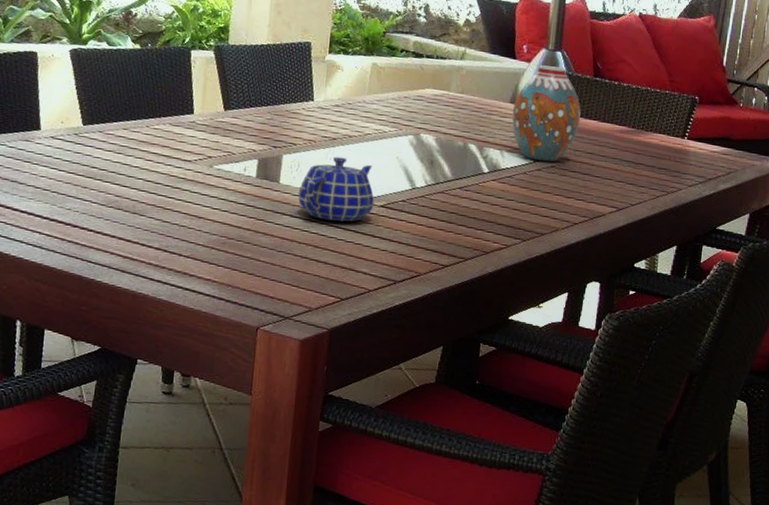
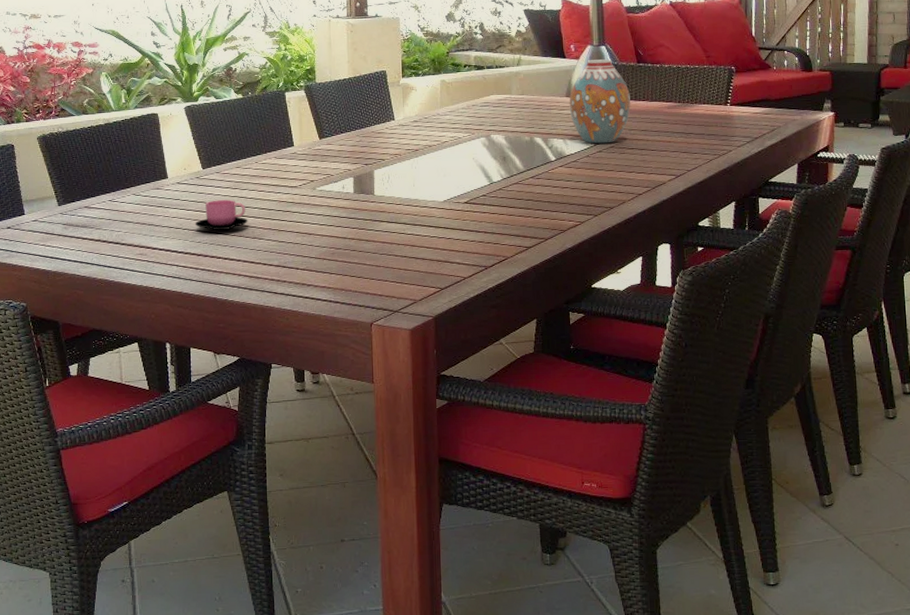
cup: none [66,163,130,200] -> present [195,199,248,231]
teapot: present [298,156,375,222] -> none [391,165,459,221]

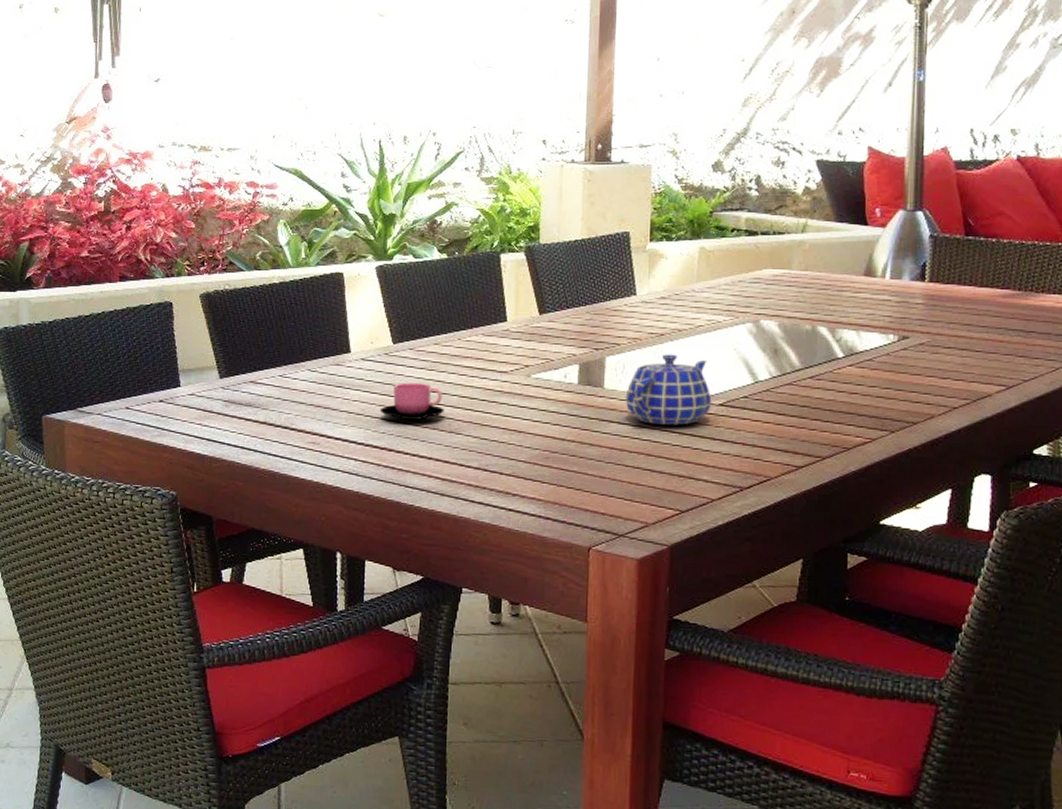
teapot: none [391,165,459,221] -> present [625,354,712,425]
vase: present [569,59,631,144] -> none [867,229,952,339]

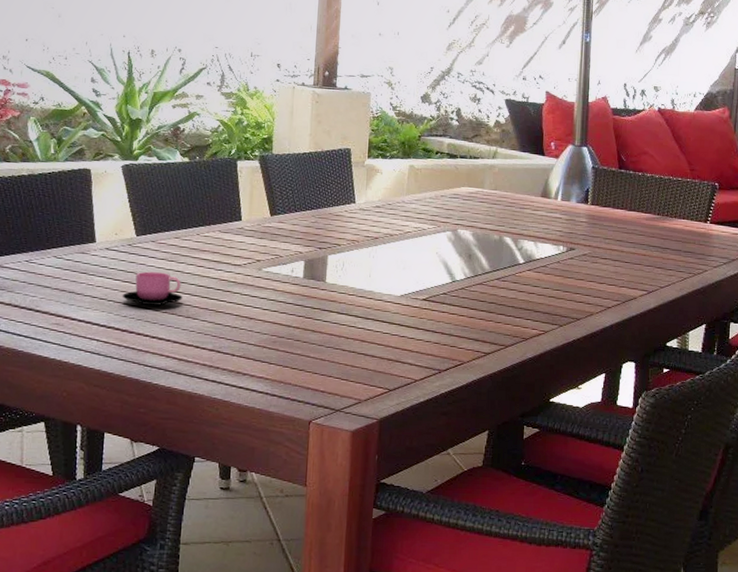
teapot: present [625,354,712,425] -> none [344,255,417,316]

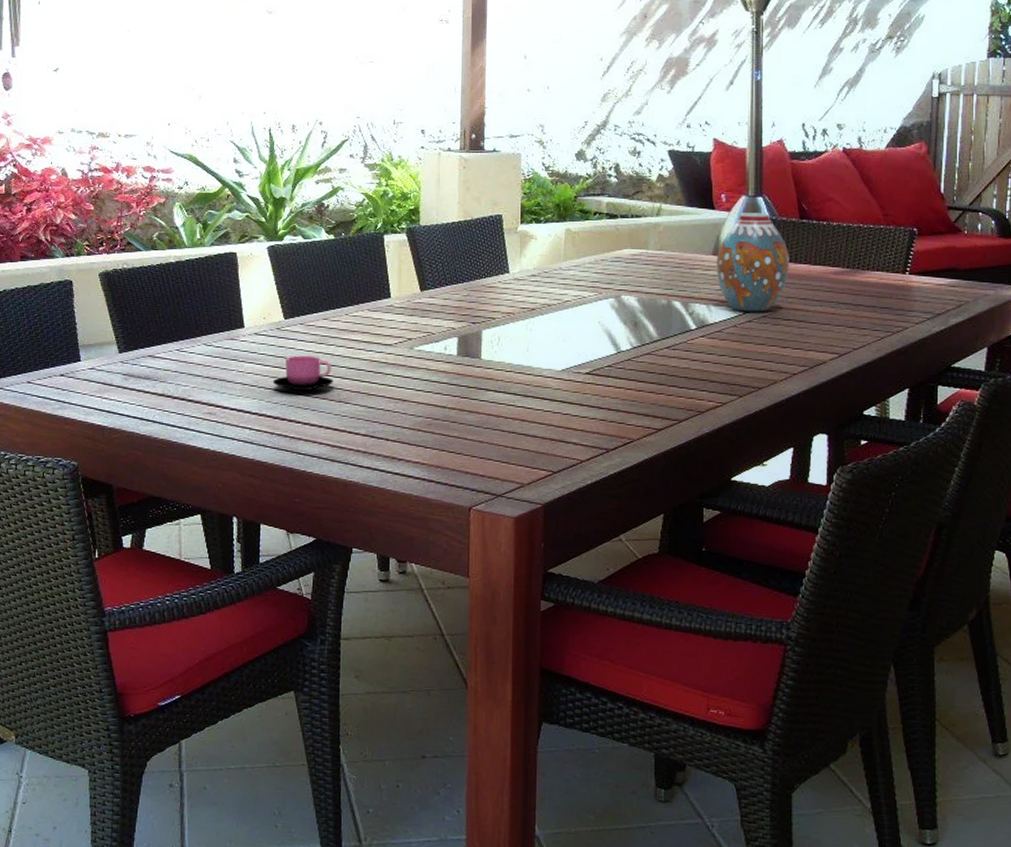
vase: none [543,160,608,251] -> present [716,213,789,312]

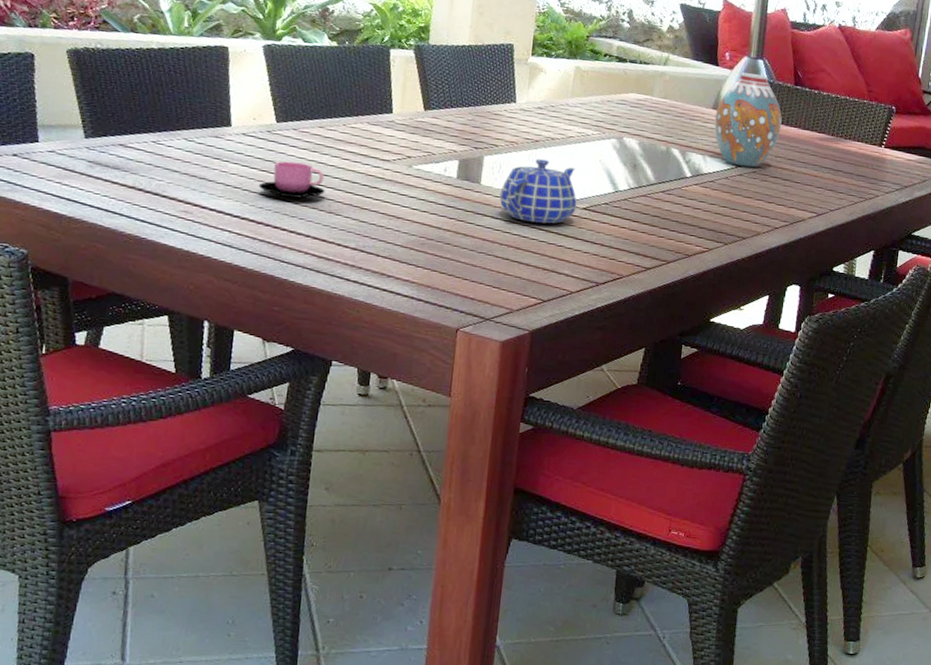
teapot: none [500,327,579,392] -> present [499,158,577,224]

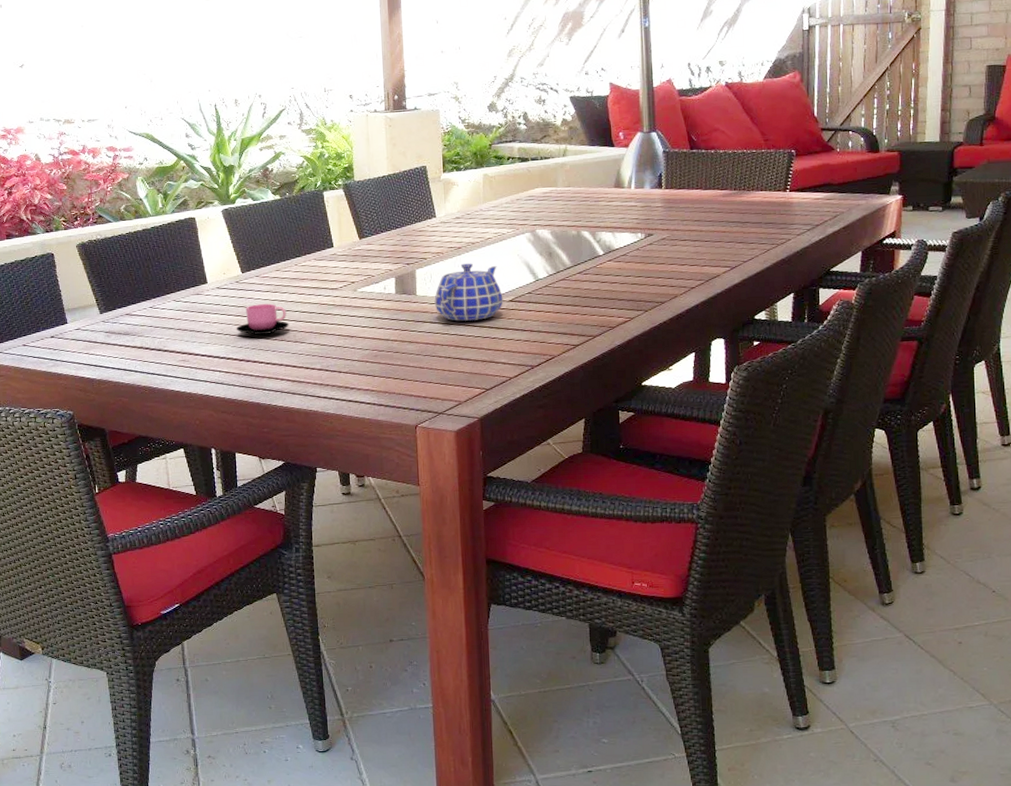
vase: present [714,72,782,168] -> none [618,146,683,236]

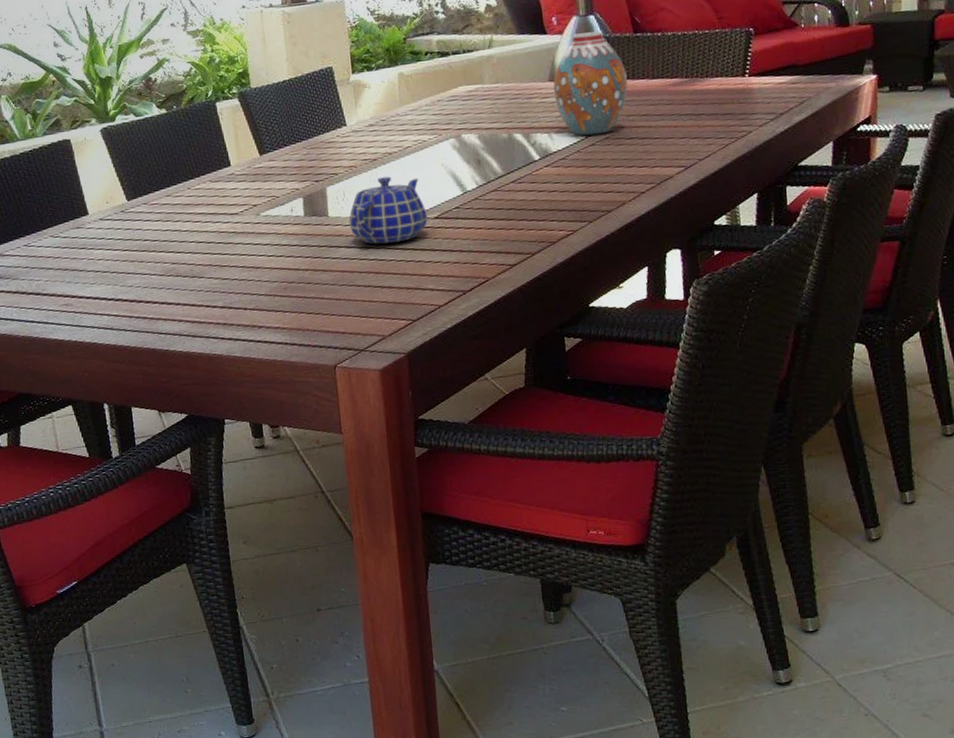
cup: present [236,303,289,336] -> none [124,234,185,272]
vase: none [618,146,683,236] -> present [553,31,628,136]

